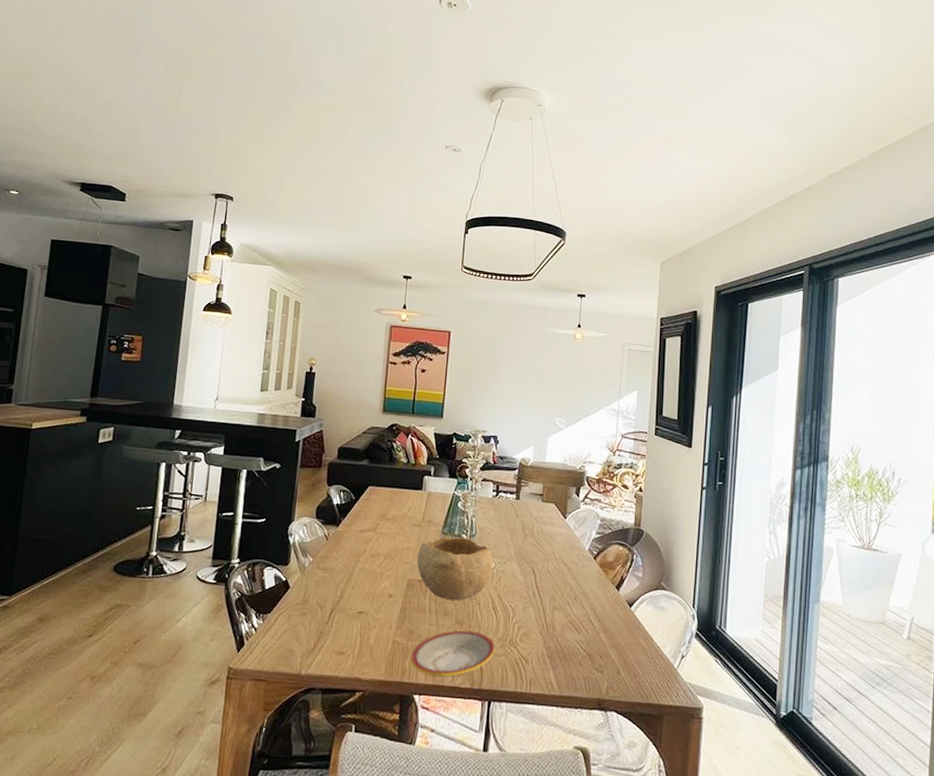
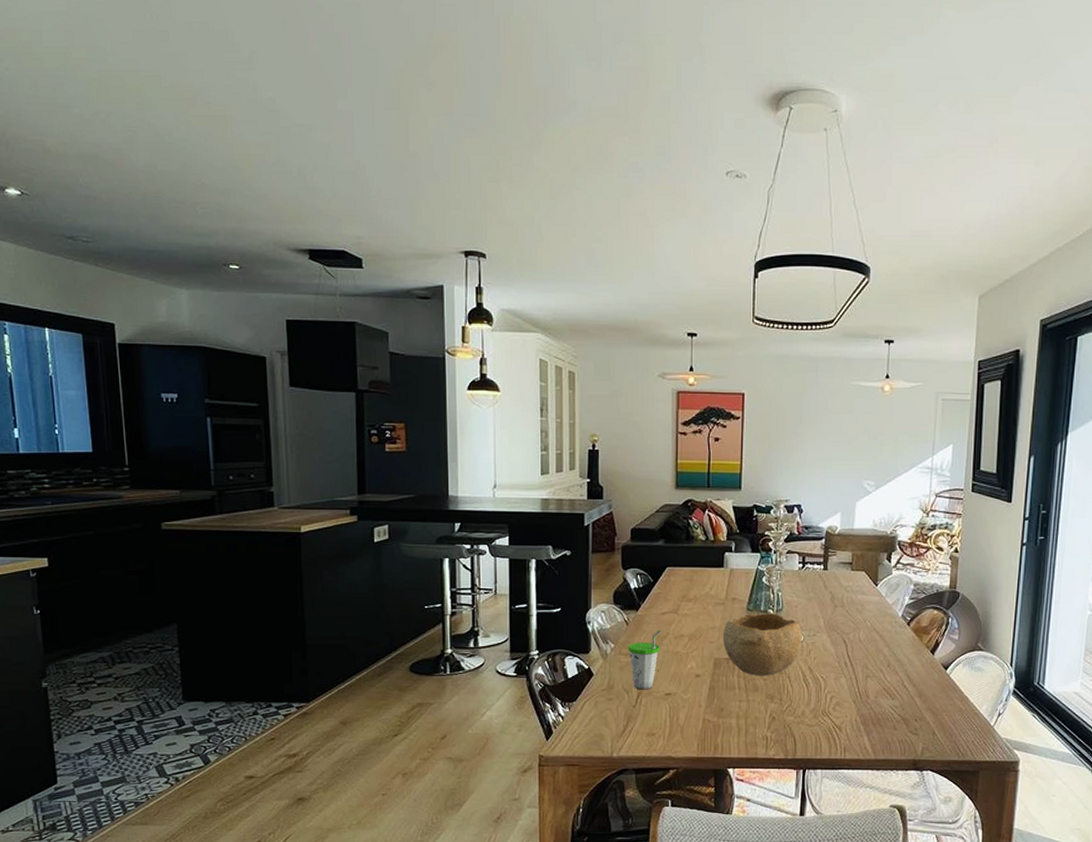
cup: none [325,546,358,607] -> present [628,629,660,690]
plate: present [410,630,495,677] -> none [722,704,807,750]

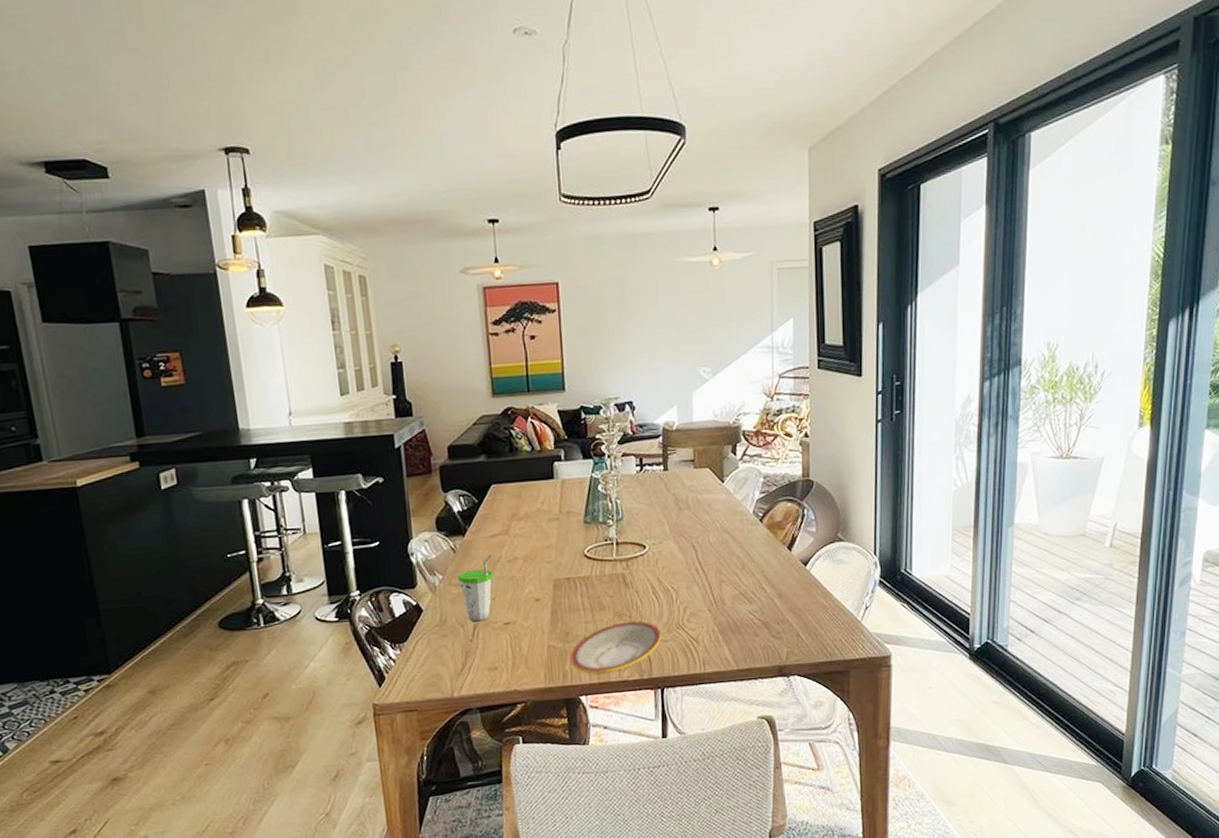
bowl: present [722,613,802,675] -> none [560,523,648,594]
plate: none [722,704,807,750] -> present [570,621,661,674]

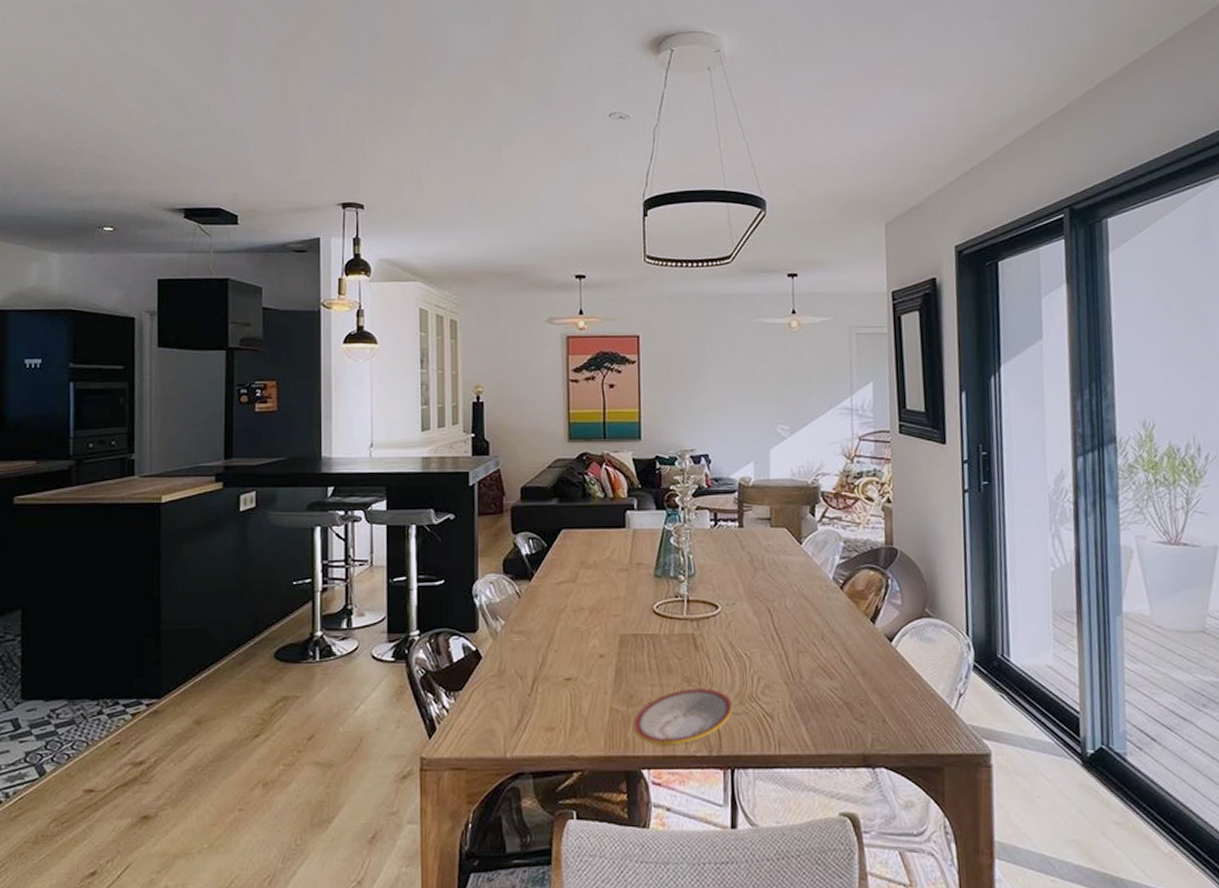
cup: present [458,554,494,622] -> none [520,602,557,675]

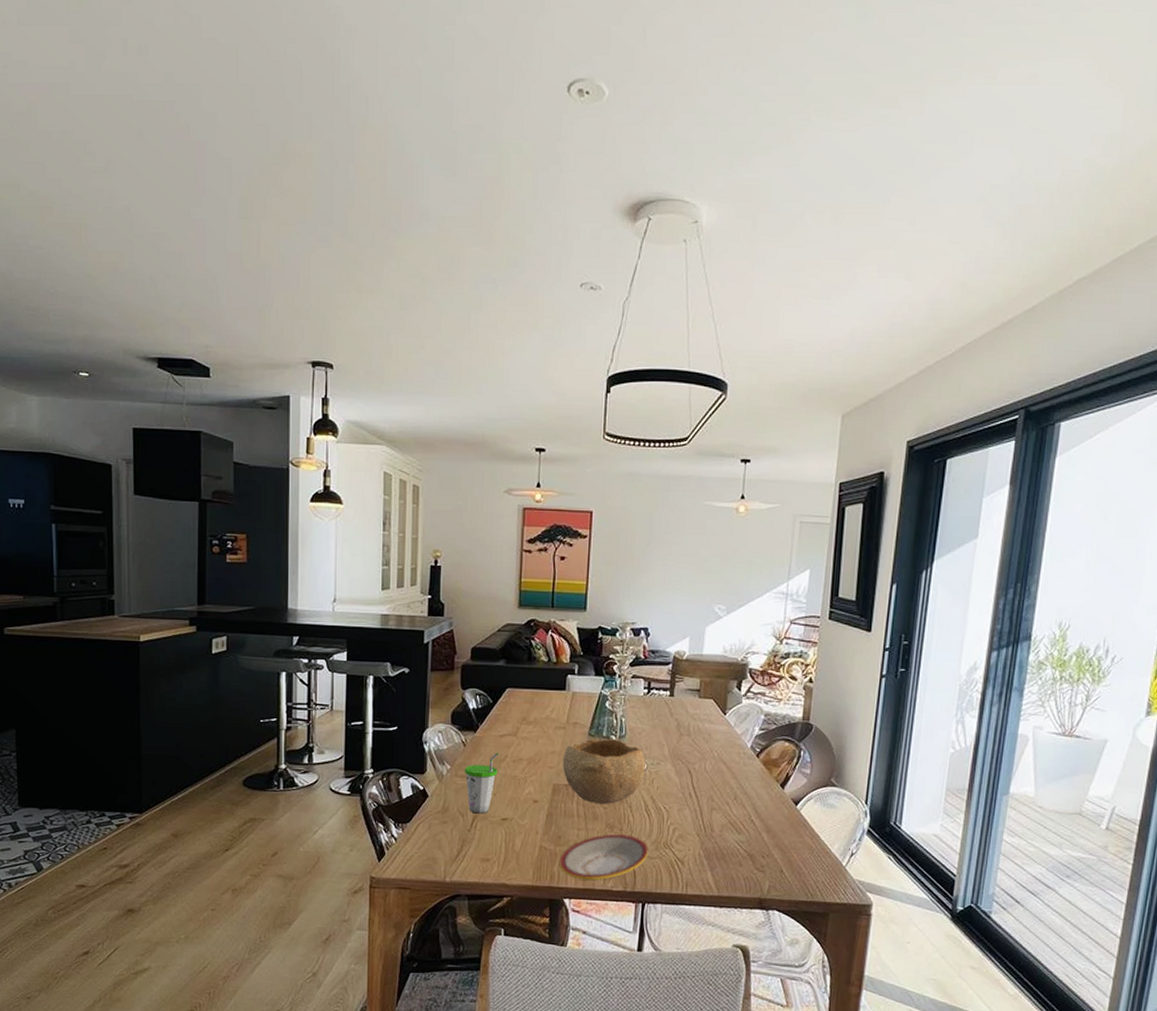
cup: none [520,602,557,675] -> present [464,752,498,814]
bowl: none [628,579,720,654] -> present [562,739,645,804]

